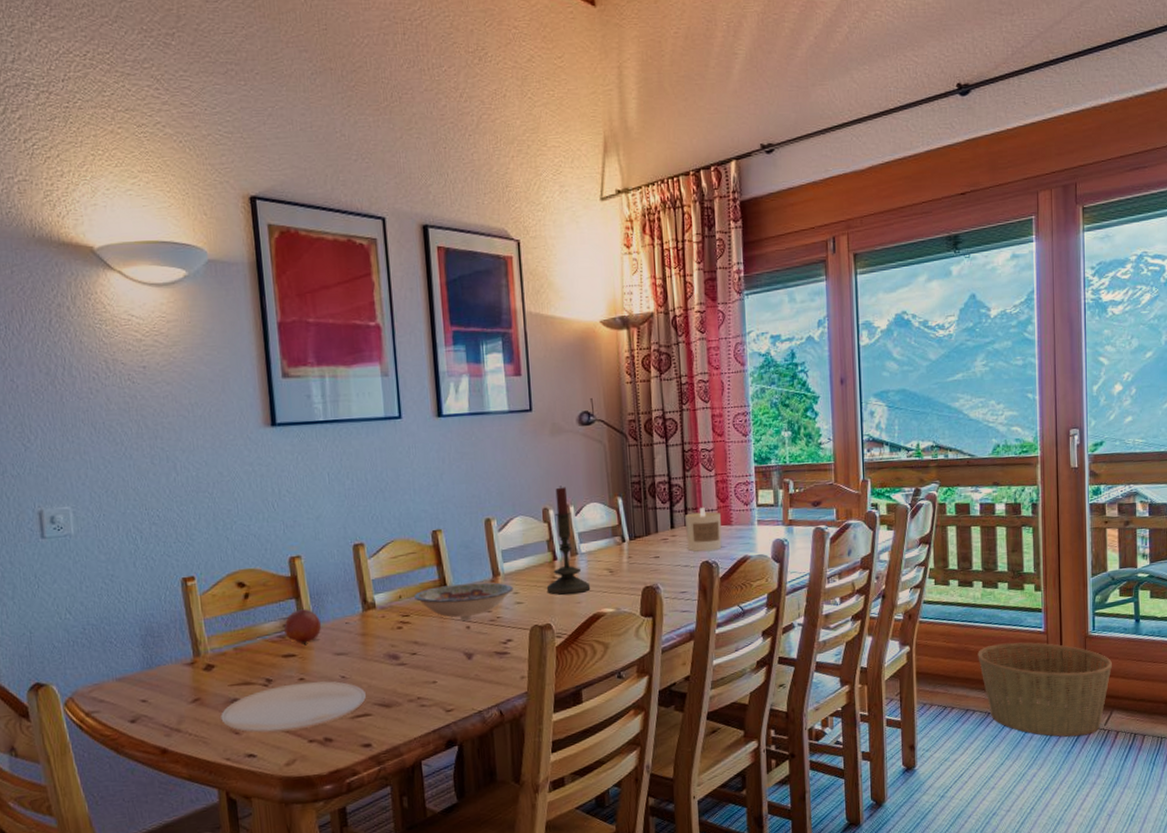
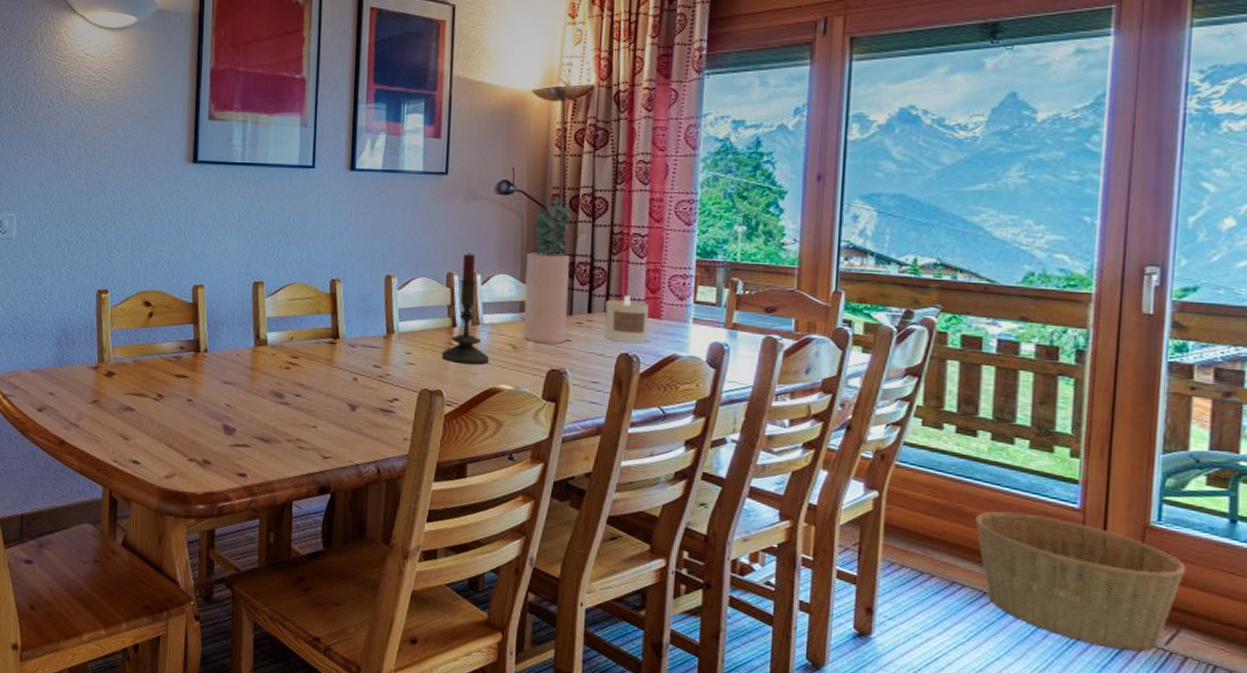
plate: present [221,681,367,733] -> none [114,403,248,447]
fruit: present [284,609,322,645] -> none [180,335,215,368]
bowl: present [413,582,514,620] -> none [304,334,407,372]
vase: none [612,419,655,564] -> present [523,194,572,345]

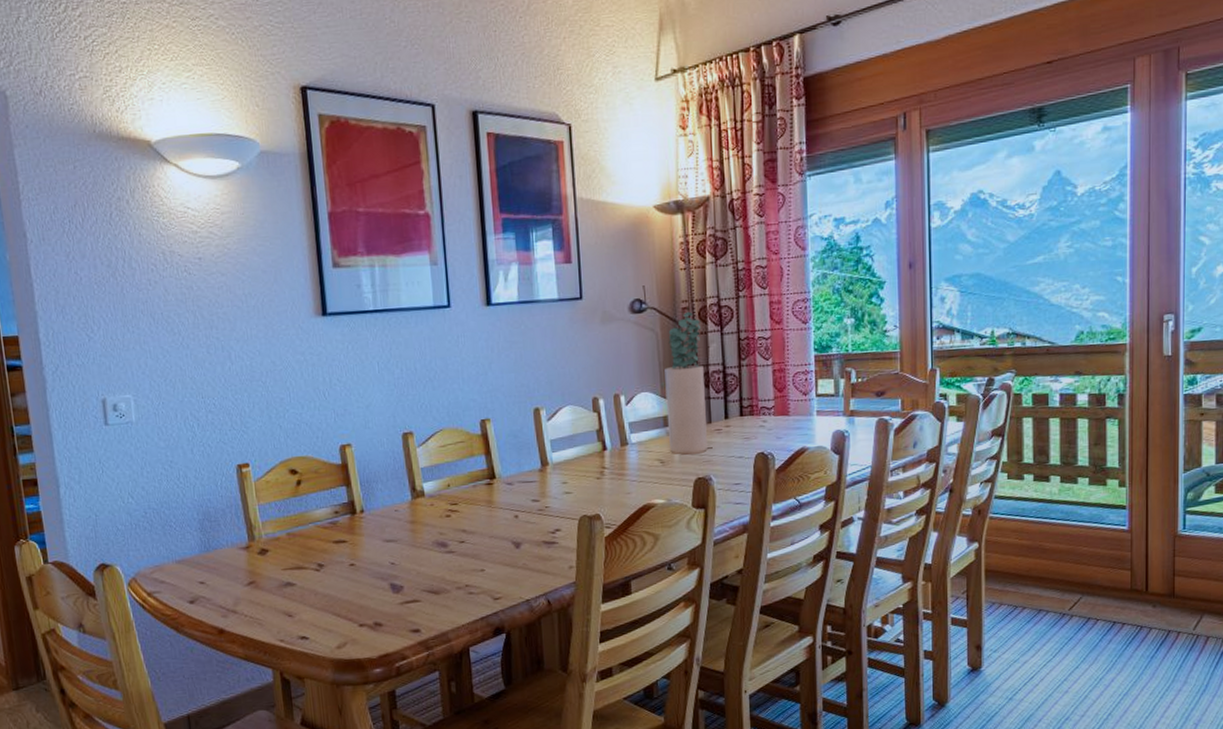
candle: present [441,252,490,365] -> none [596,375,641,486]
candle: present [604,296,649,344] -> none [740,398,779,444]
basket: present [975,511,1185,651] -> none [1053,540,1204,641]

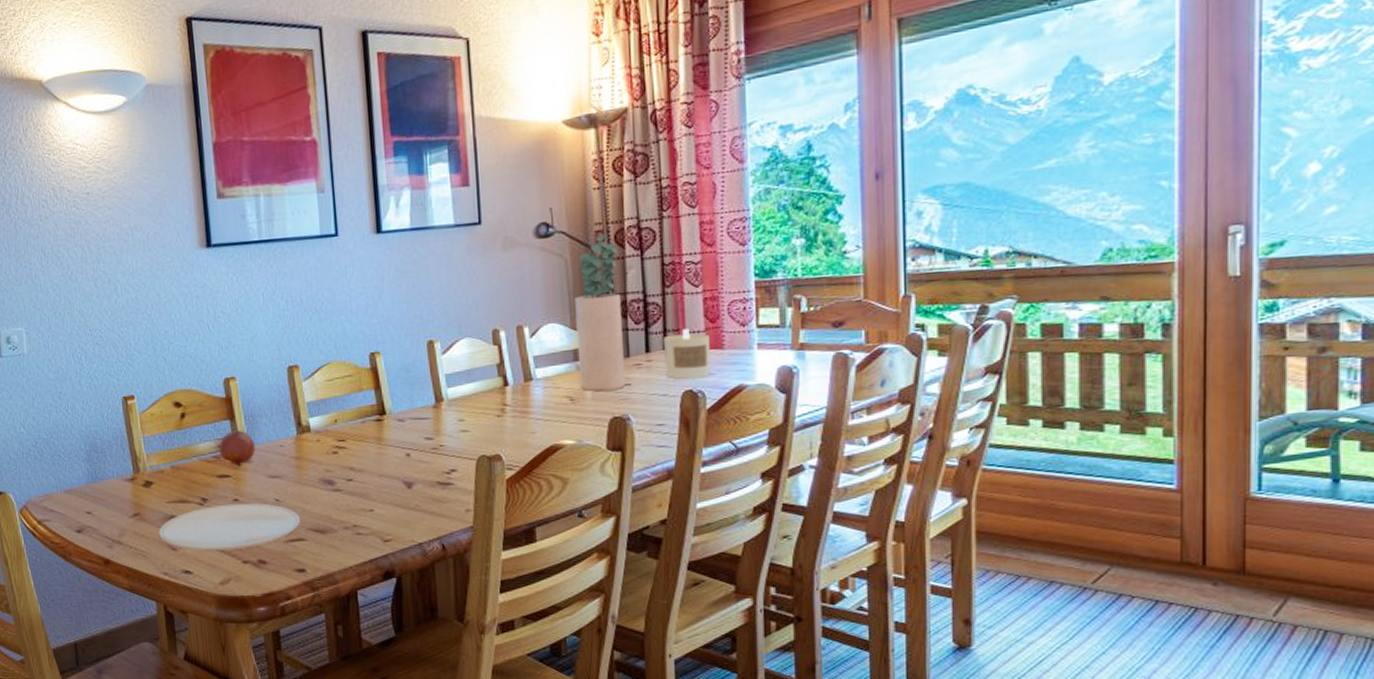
plate: none [274,567,416,616] -> present [159,503,301,551]
fruit: none [335,496,372,531] -> present [219,430,256,466]
candle: none [740,398,779,444] -> present [664,329,711,380]

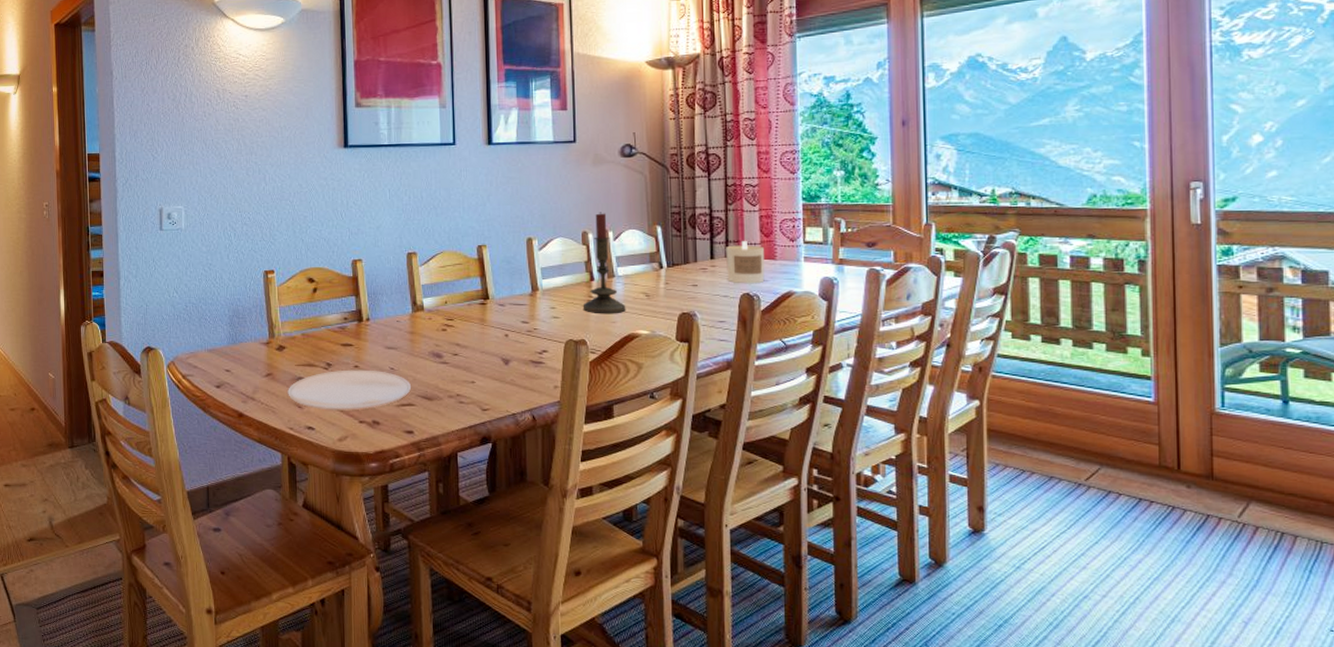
fruit: present [219,430,256,466] -> none [344,306,376,336]
candle: none [496,305,547,425] -> present [582,212,626,314]
vase: present [575,230,625,392] -> none [652,153,692,290]

